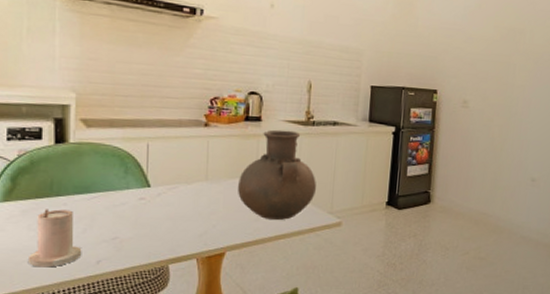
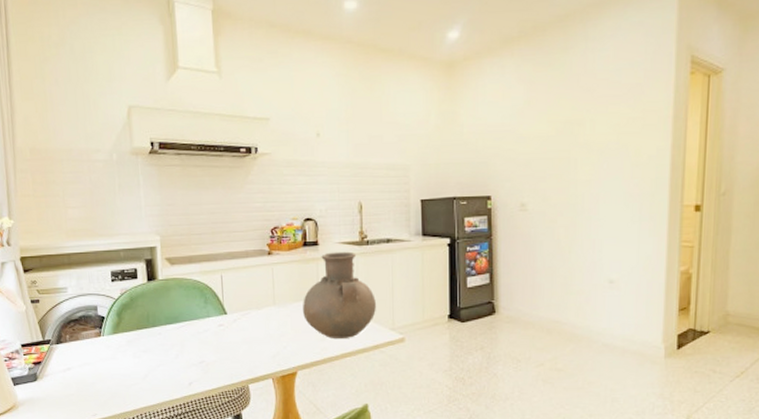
candle: present [29,209,82,268] -> none [136,338,177,390]

